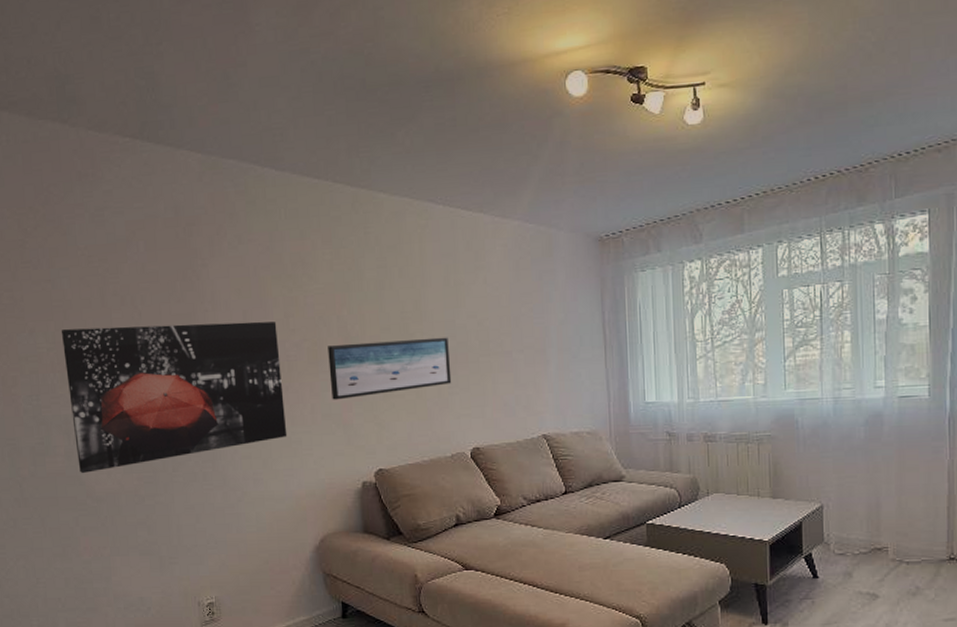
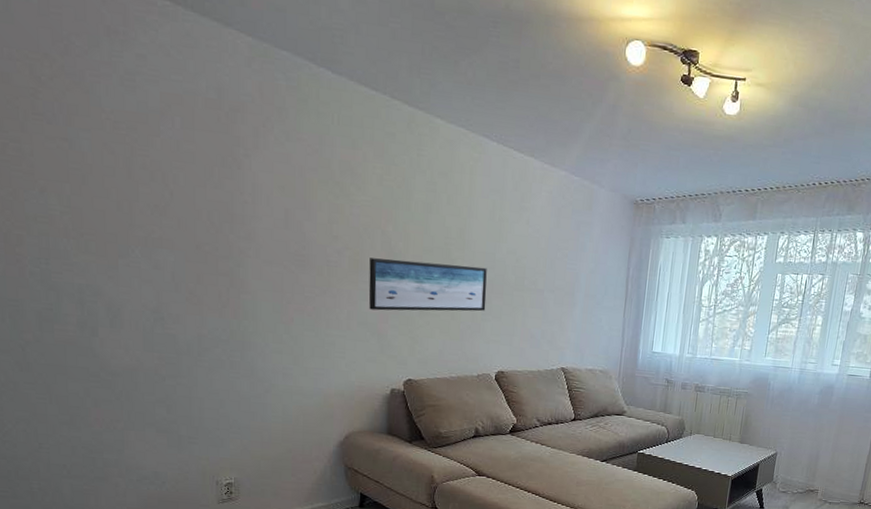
wall art: present [61,321,288,474] -> none [78,195,321,346]

